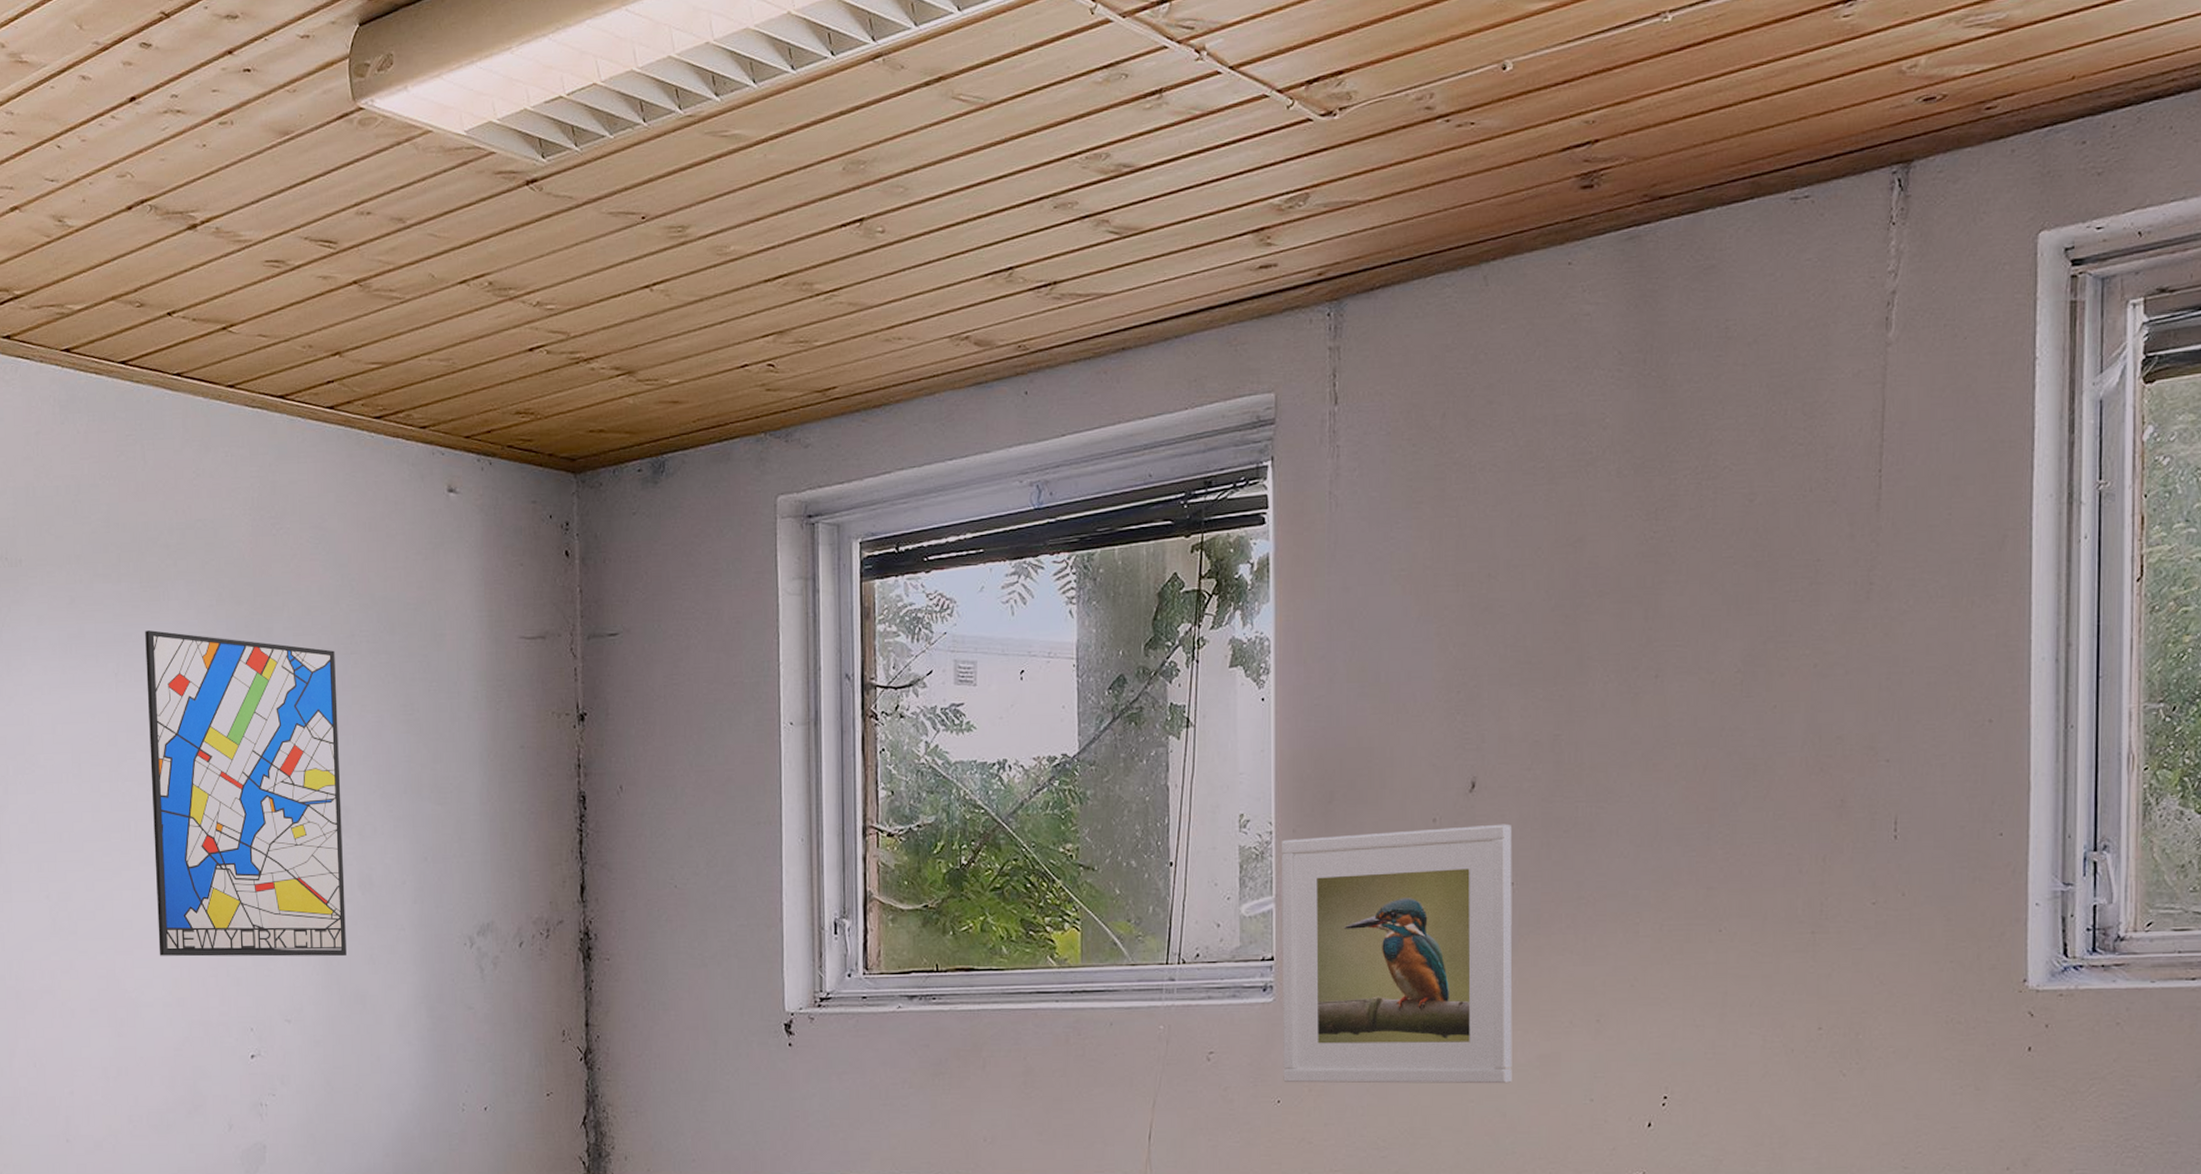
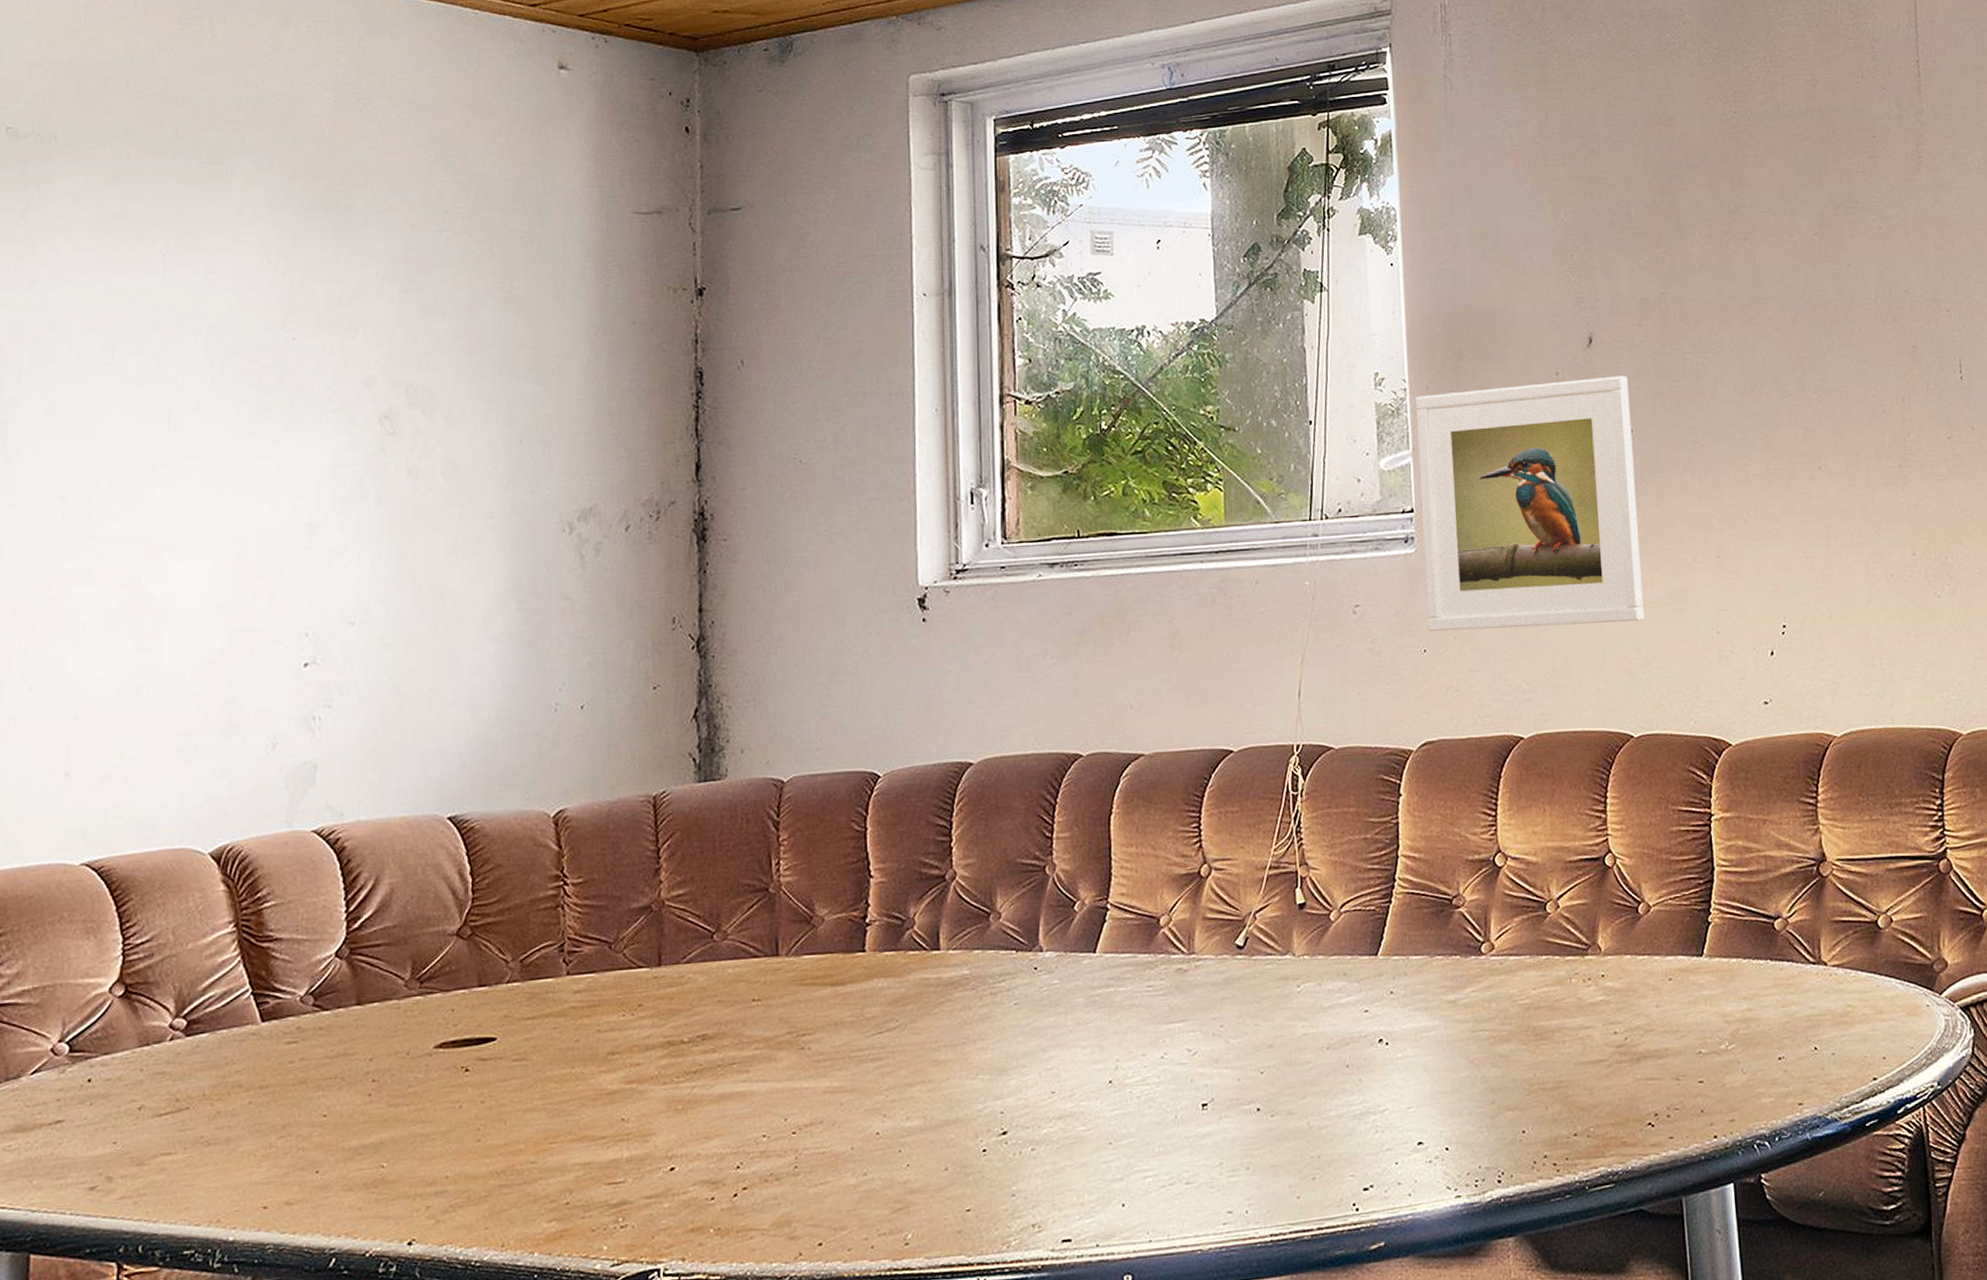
wall art: present [145,630,346,957] -> none [197,208,426,558]

